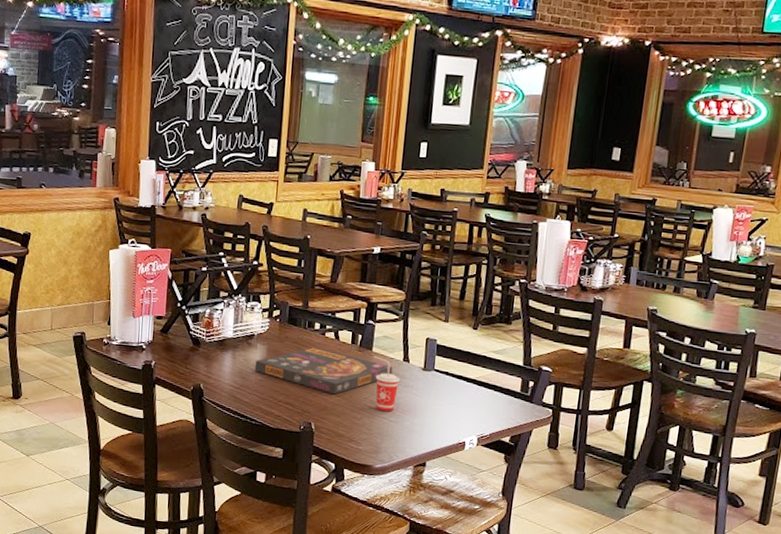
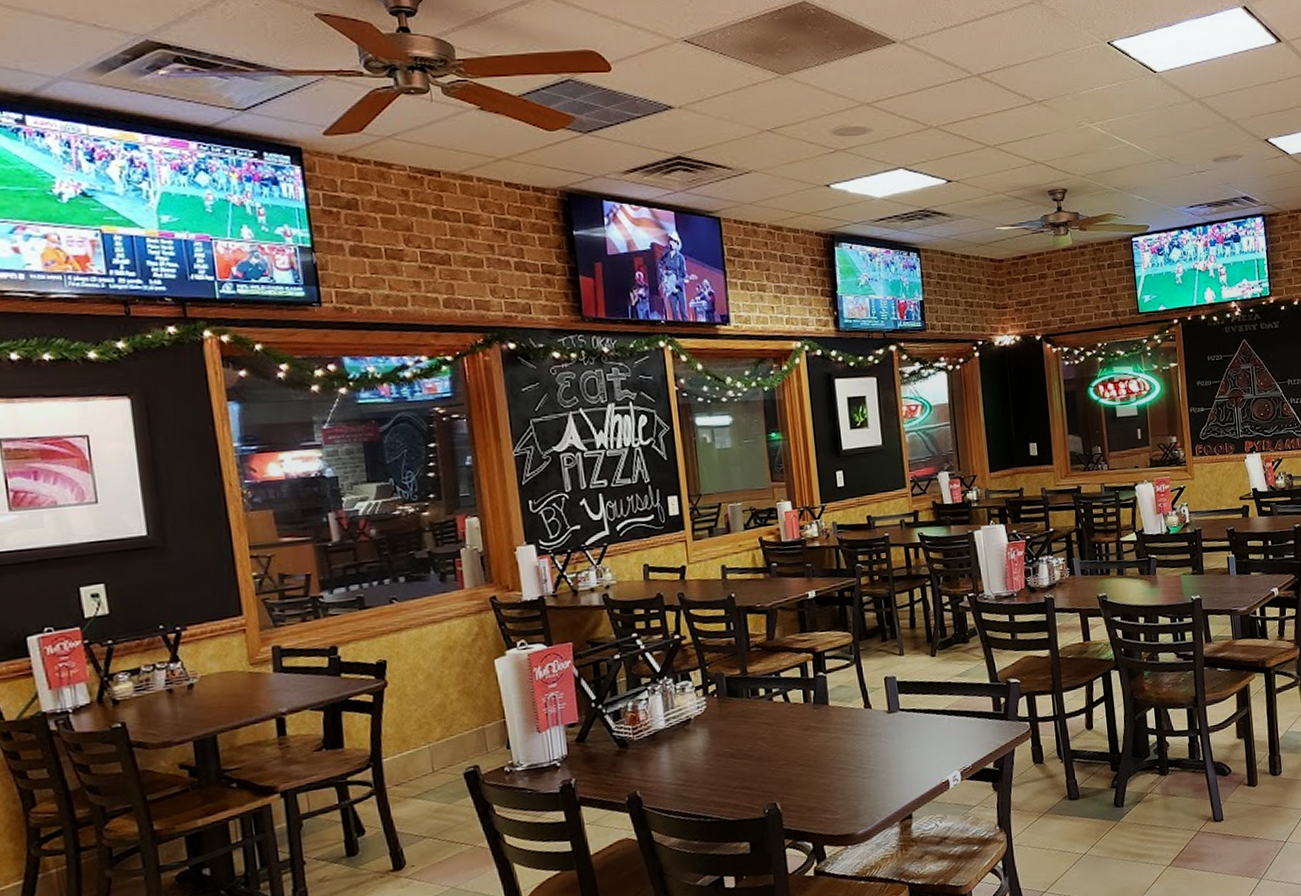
pizza box: present [254,346,393,395] -> none [697,715,855,765]
beverage cup: present [372,356,400,411] -> none [830,710,866,769]

